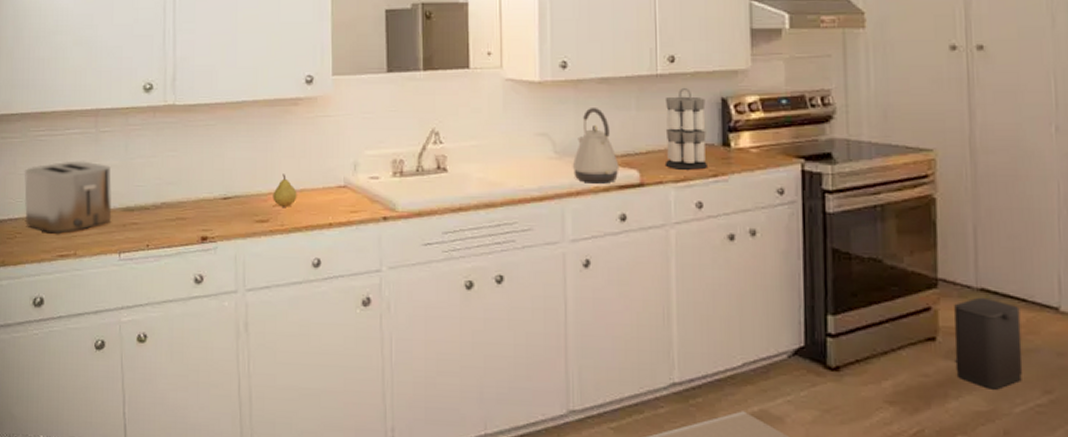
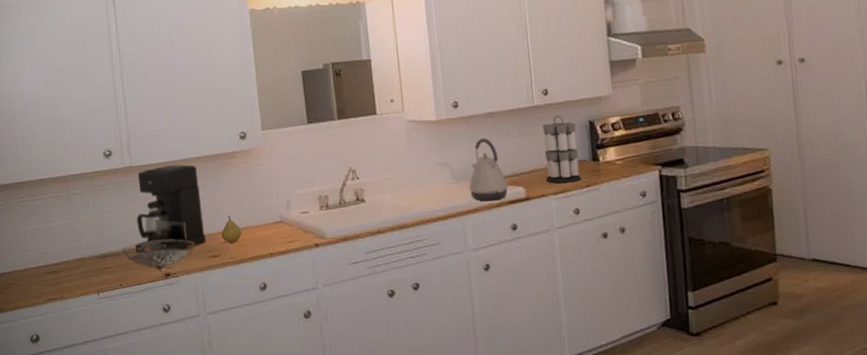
toaster: present [24,161,112,235] -> none [12,219,89,283]
dish: none [154,196,241,233] -> present [123,239,196,271]
coffee maker: none [168,108,254,211] -> present [134,164,206,254]
pedal bin: present [954,297,1023,390] -> none [791,266,850,340]

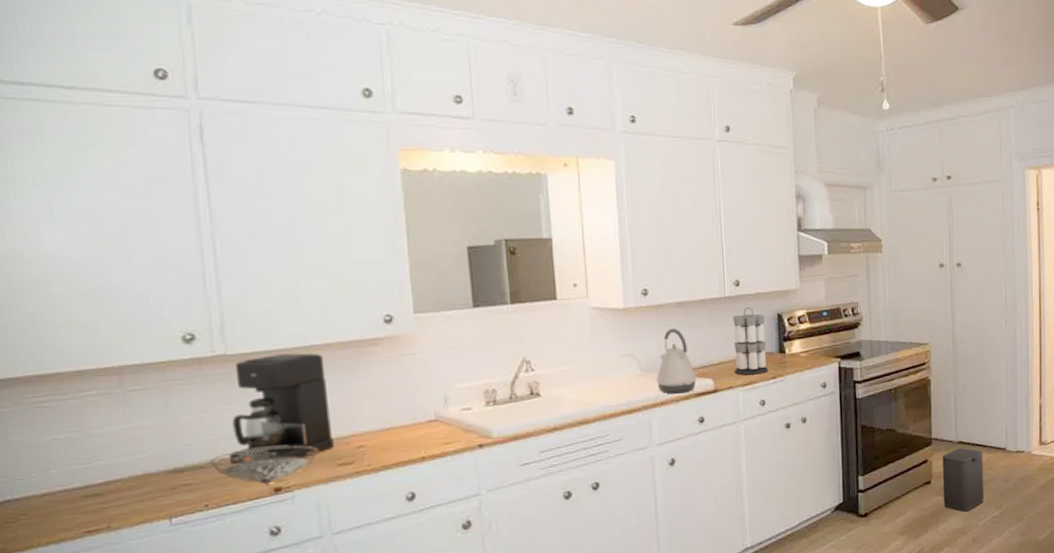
fruit: present [221,216,242,243] -> none [356,415,384,448]
pedal bin: none [791,266,850,340] -> present [942,447,985,512]

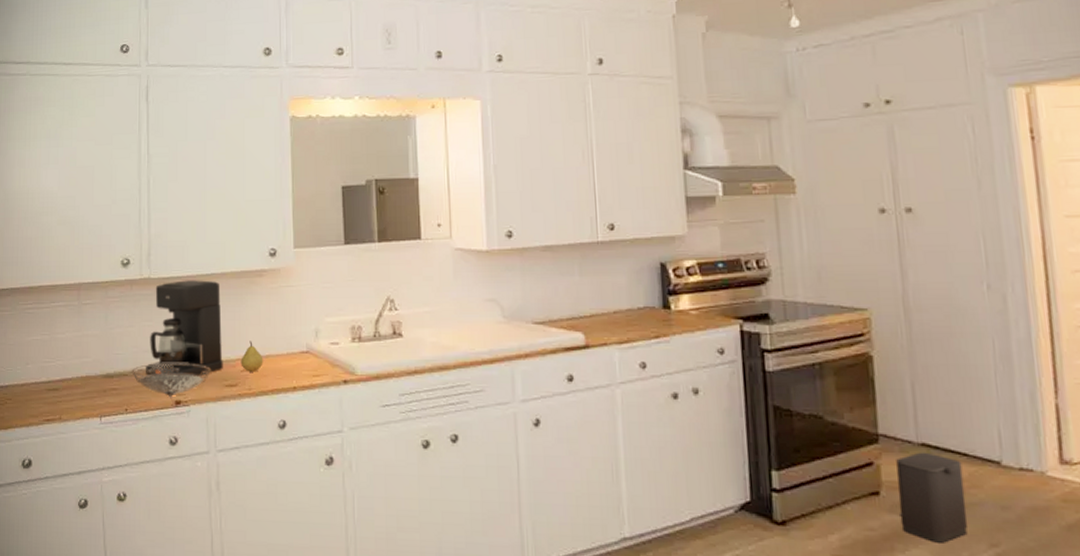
fruit: none [356,415,384,448] -> present [241,341,263,372]
kettle: present [656,328,697,394] -> none [520,274,565,346]
spice rack: present [732,306,769,376] -> none [606,253,651,332]

